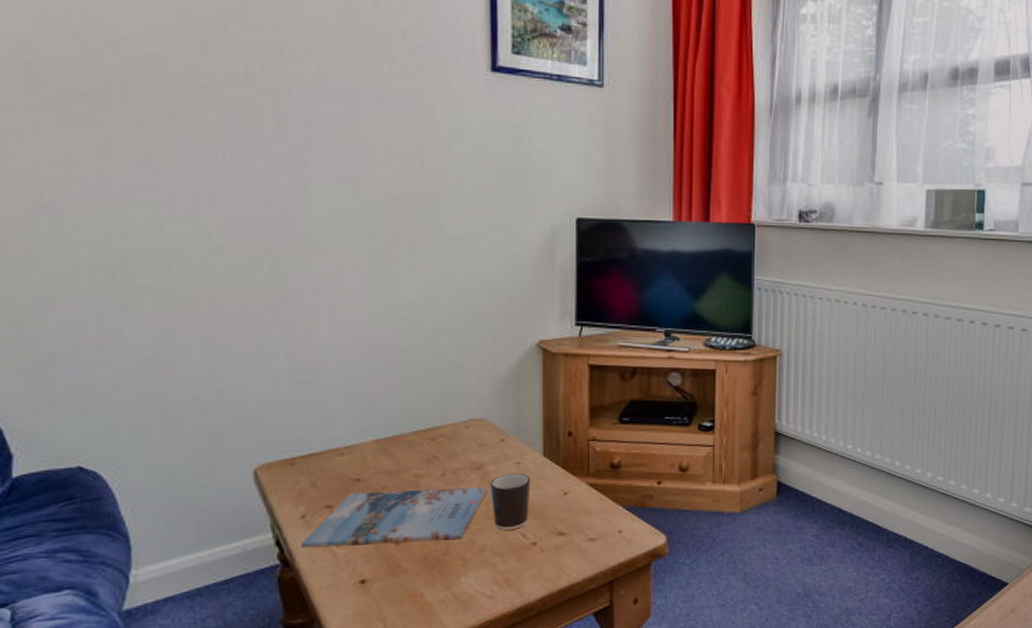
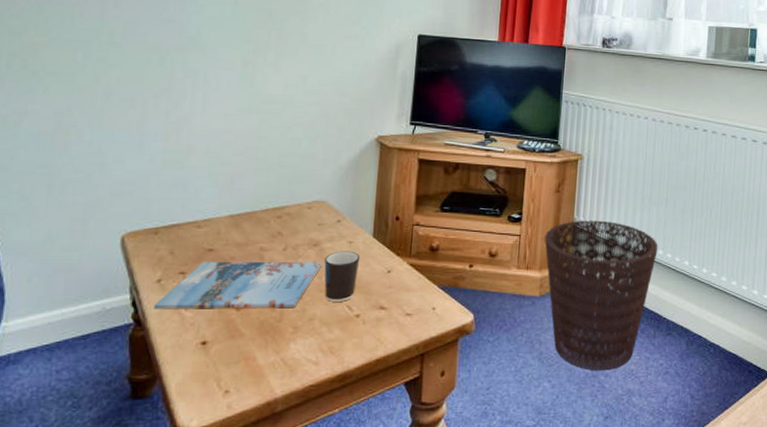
basket: none [743,424,875,590] -> present [544,220,658,371]

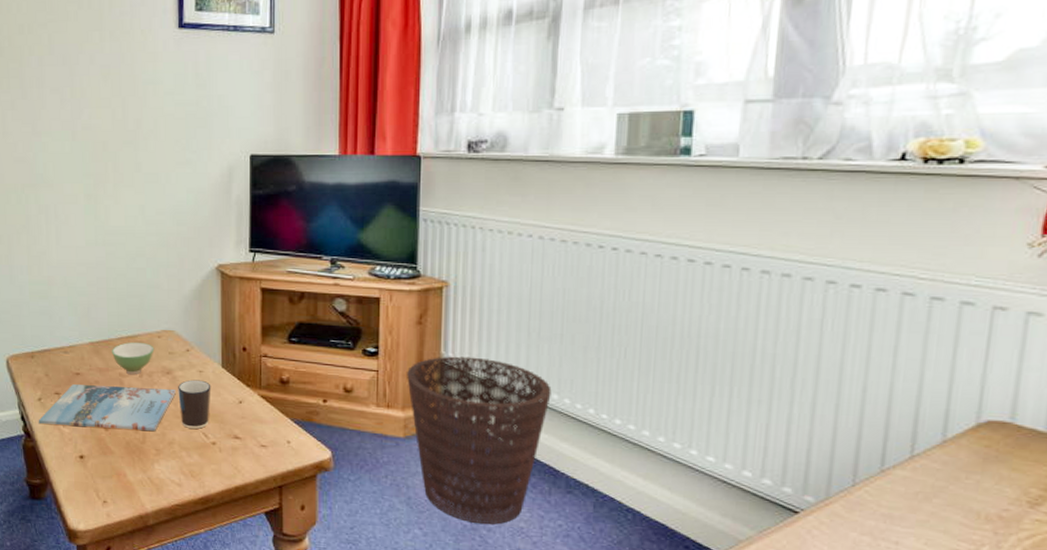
bowl: none [253,213,303,249] -> present [111,341,155,375]

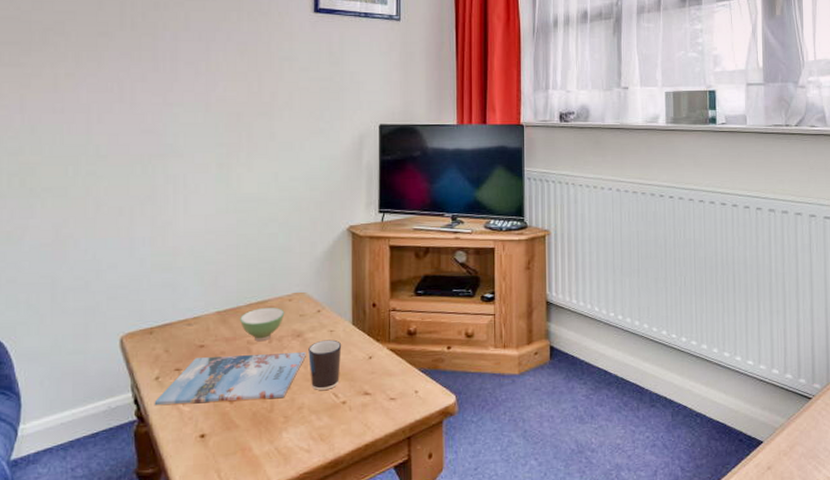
basket: present [407,356,552,525] -> none [519,294,634,447]

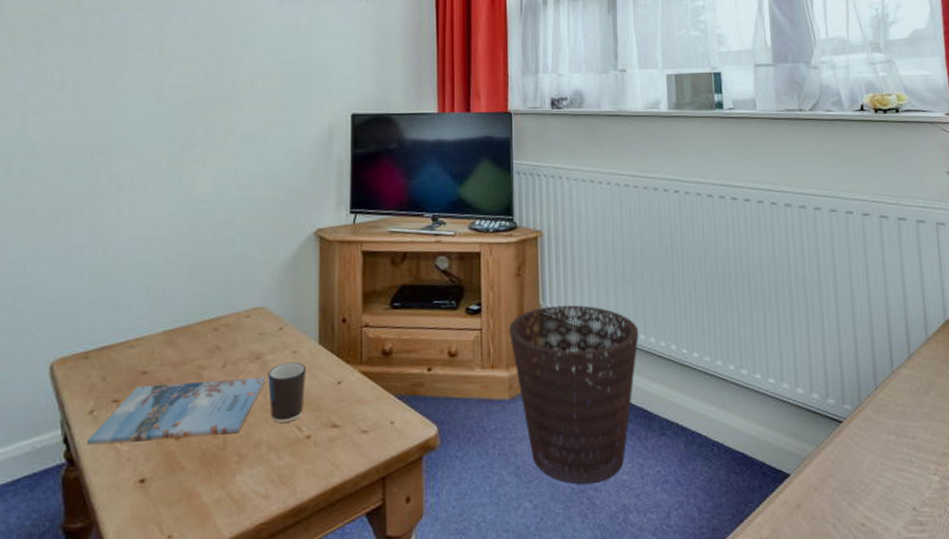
bowl: present [239,307,285,342] -> none [189,324,242,366]
basket: none [519,294,634,447] -> present [509,305,639,485]

